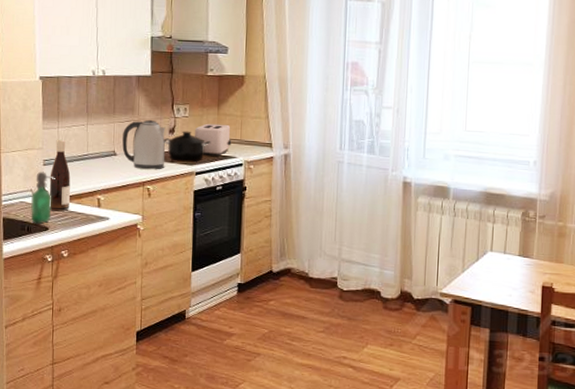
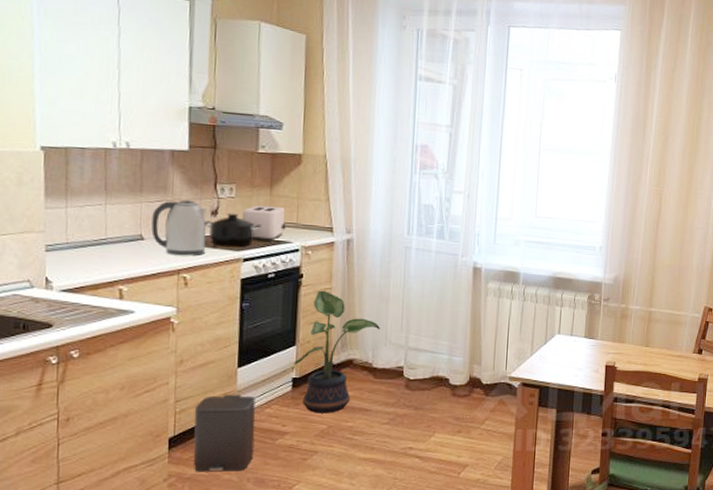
soap dispenser: present [30,171,55,225] -> none [26,258,62,321]
bottle: present [49,139,71,212] -> none [53,220,83,305]
pedal bin: none [156,295,207,367] -> present [193,394,256,472]
potted plant: none [239,202,315,319] -> present [294,290,380,413]

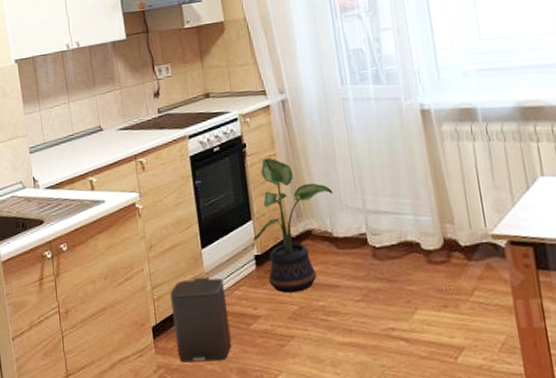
kettle: present [151,199,207,256] -> none [106,86,155,142]
saucepan: present [204,213,262,248] -> none [149,91,200,127]
toaster: present [242,205,286,241] -> none [181,77,222,116]

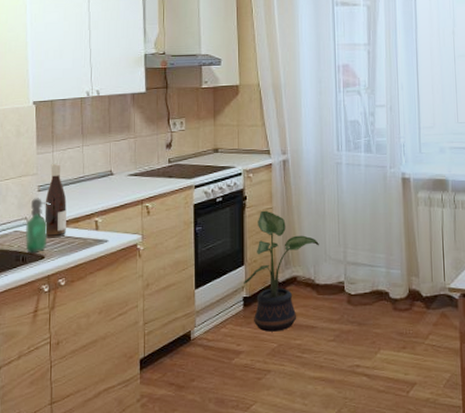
soap dispenser: none [21,160,44,219] -> present [24,198,51,254]
bottle: none [37,122,62,202] -> present [44,163,67,238]
pedal bin: present [169,277,232,363] -> none [160,315,213,393]

